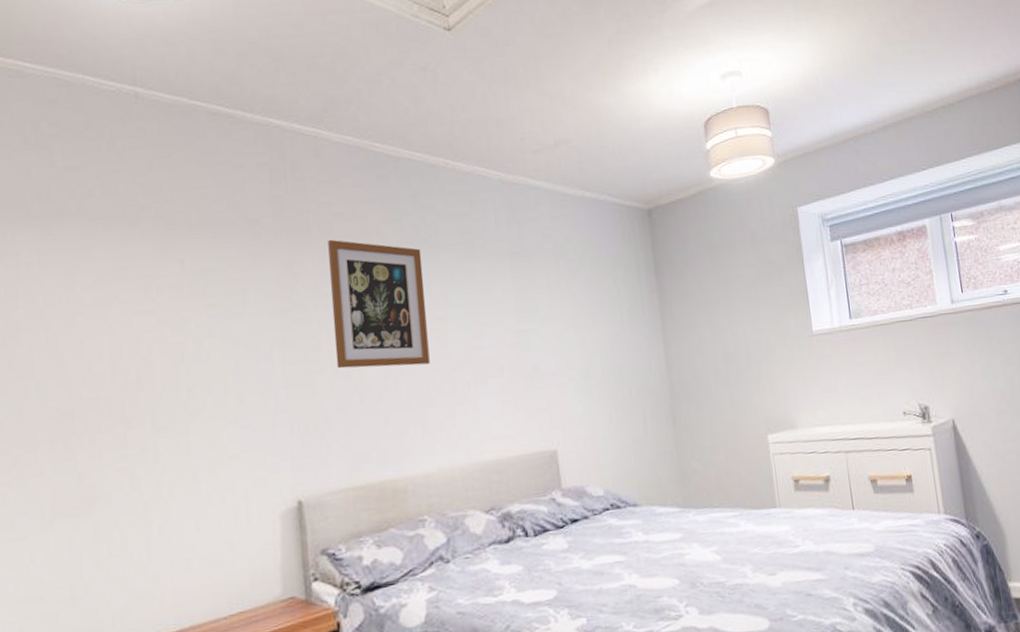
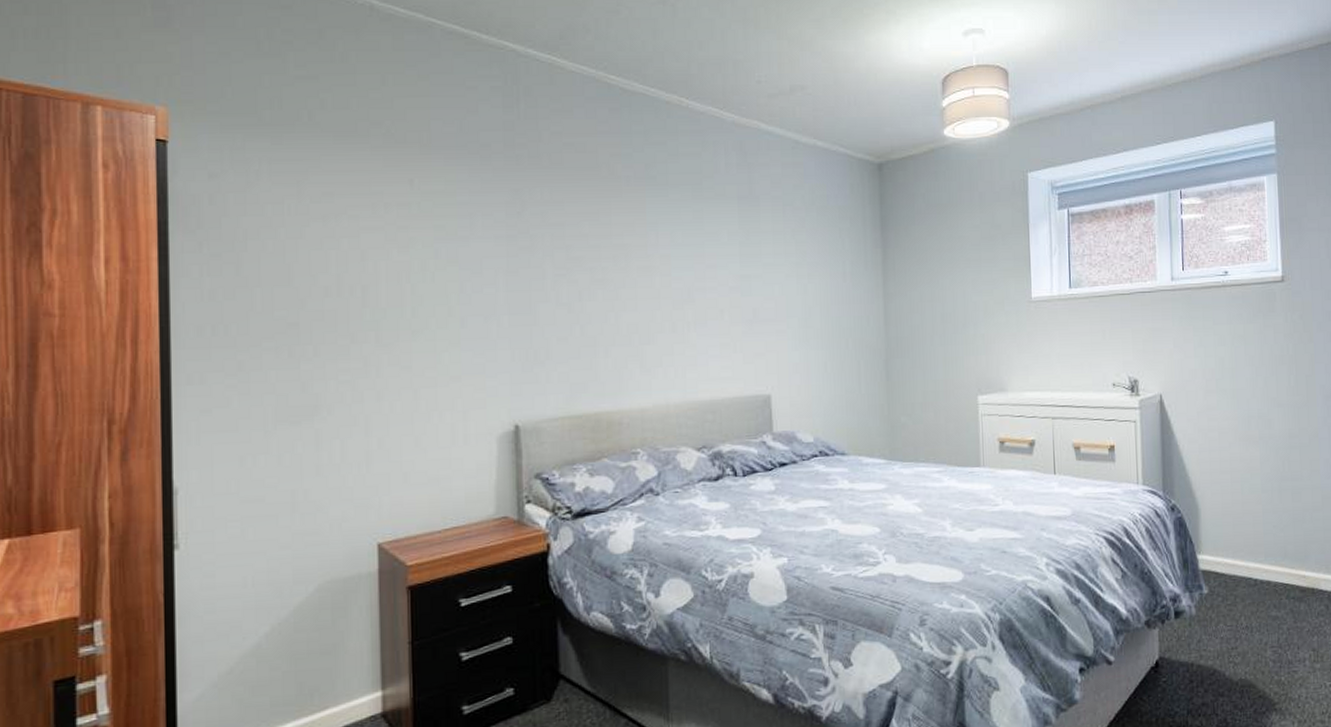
wall art: present [328,239,430,369] -> none [557,169,652,302]

